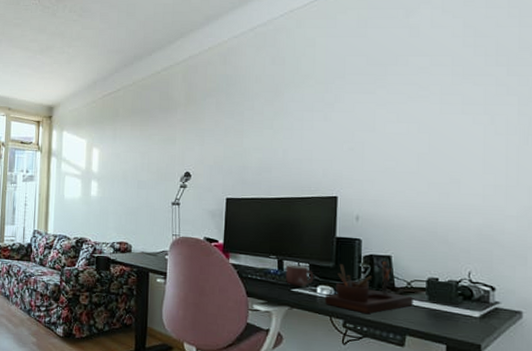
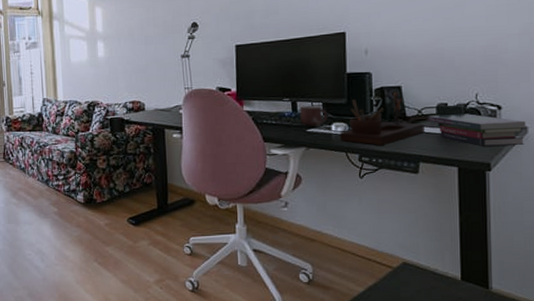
books: none [417,288,521,330] -> present [428,113,526,146]

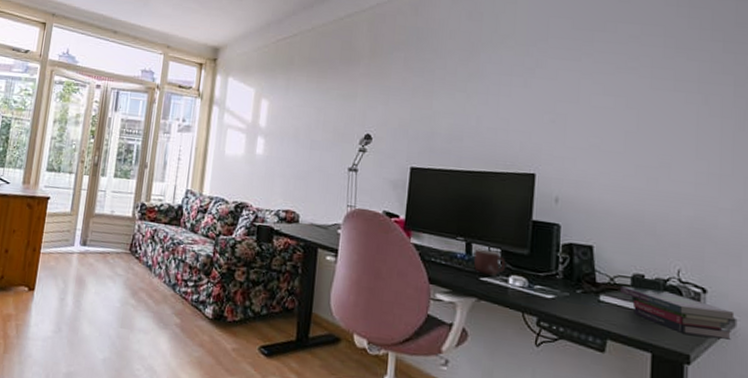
desk organizer: present [340,91,425,146] -> none [517,251,616,313]

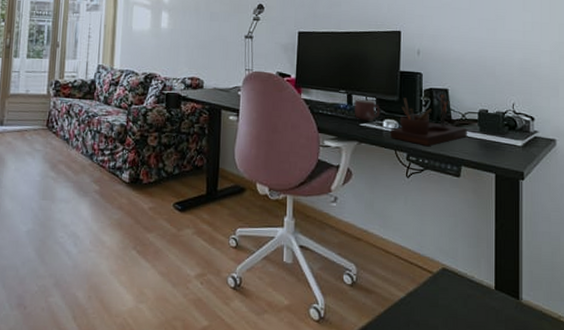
desk organizer: none [517,251,616,313] -> present [391,94,467,147]
books: present [621,285,735,340] -> none [471,120,555,157]

